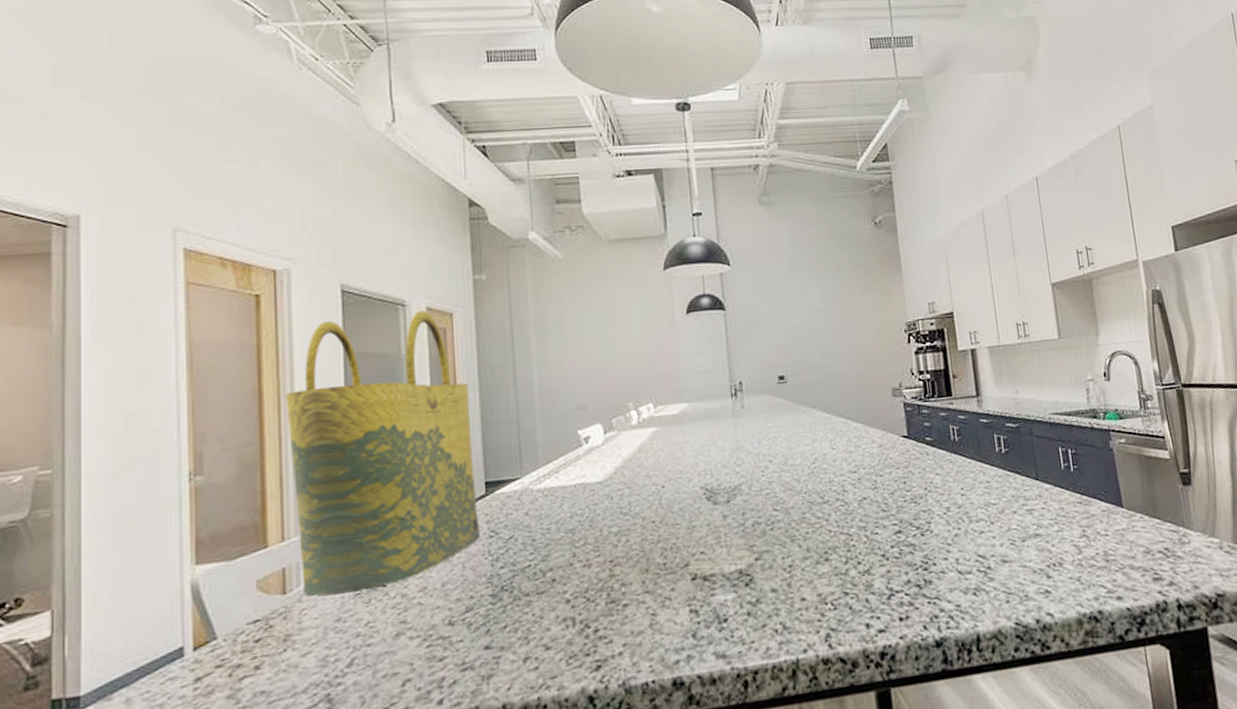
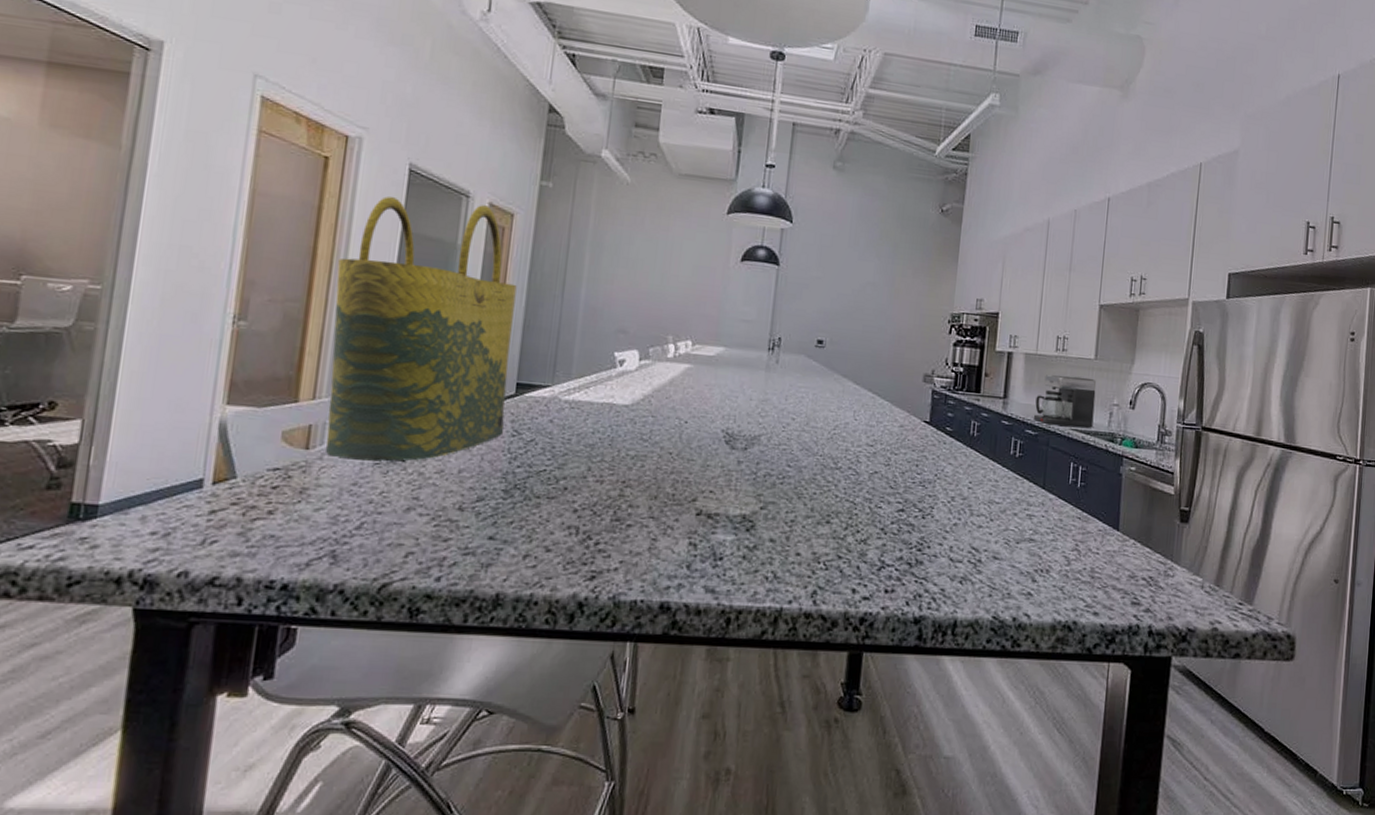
coffee maker: none [1009,358,1073,415] -> present [1033,374,1097,428]

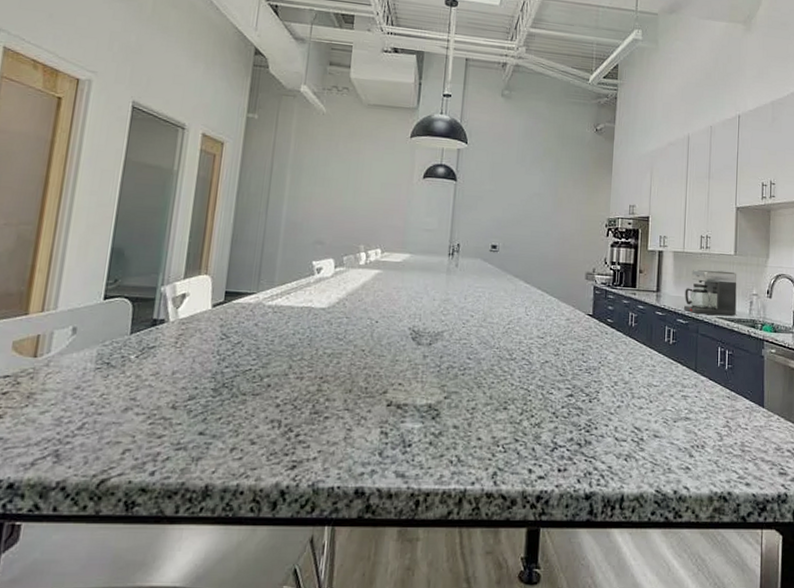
tote bag: present [325,195,517,461] -> none [52,129,226,365]

